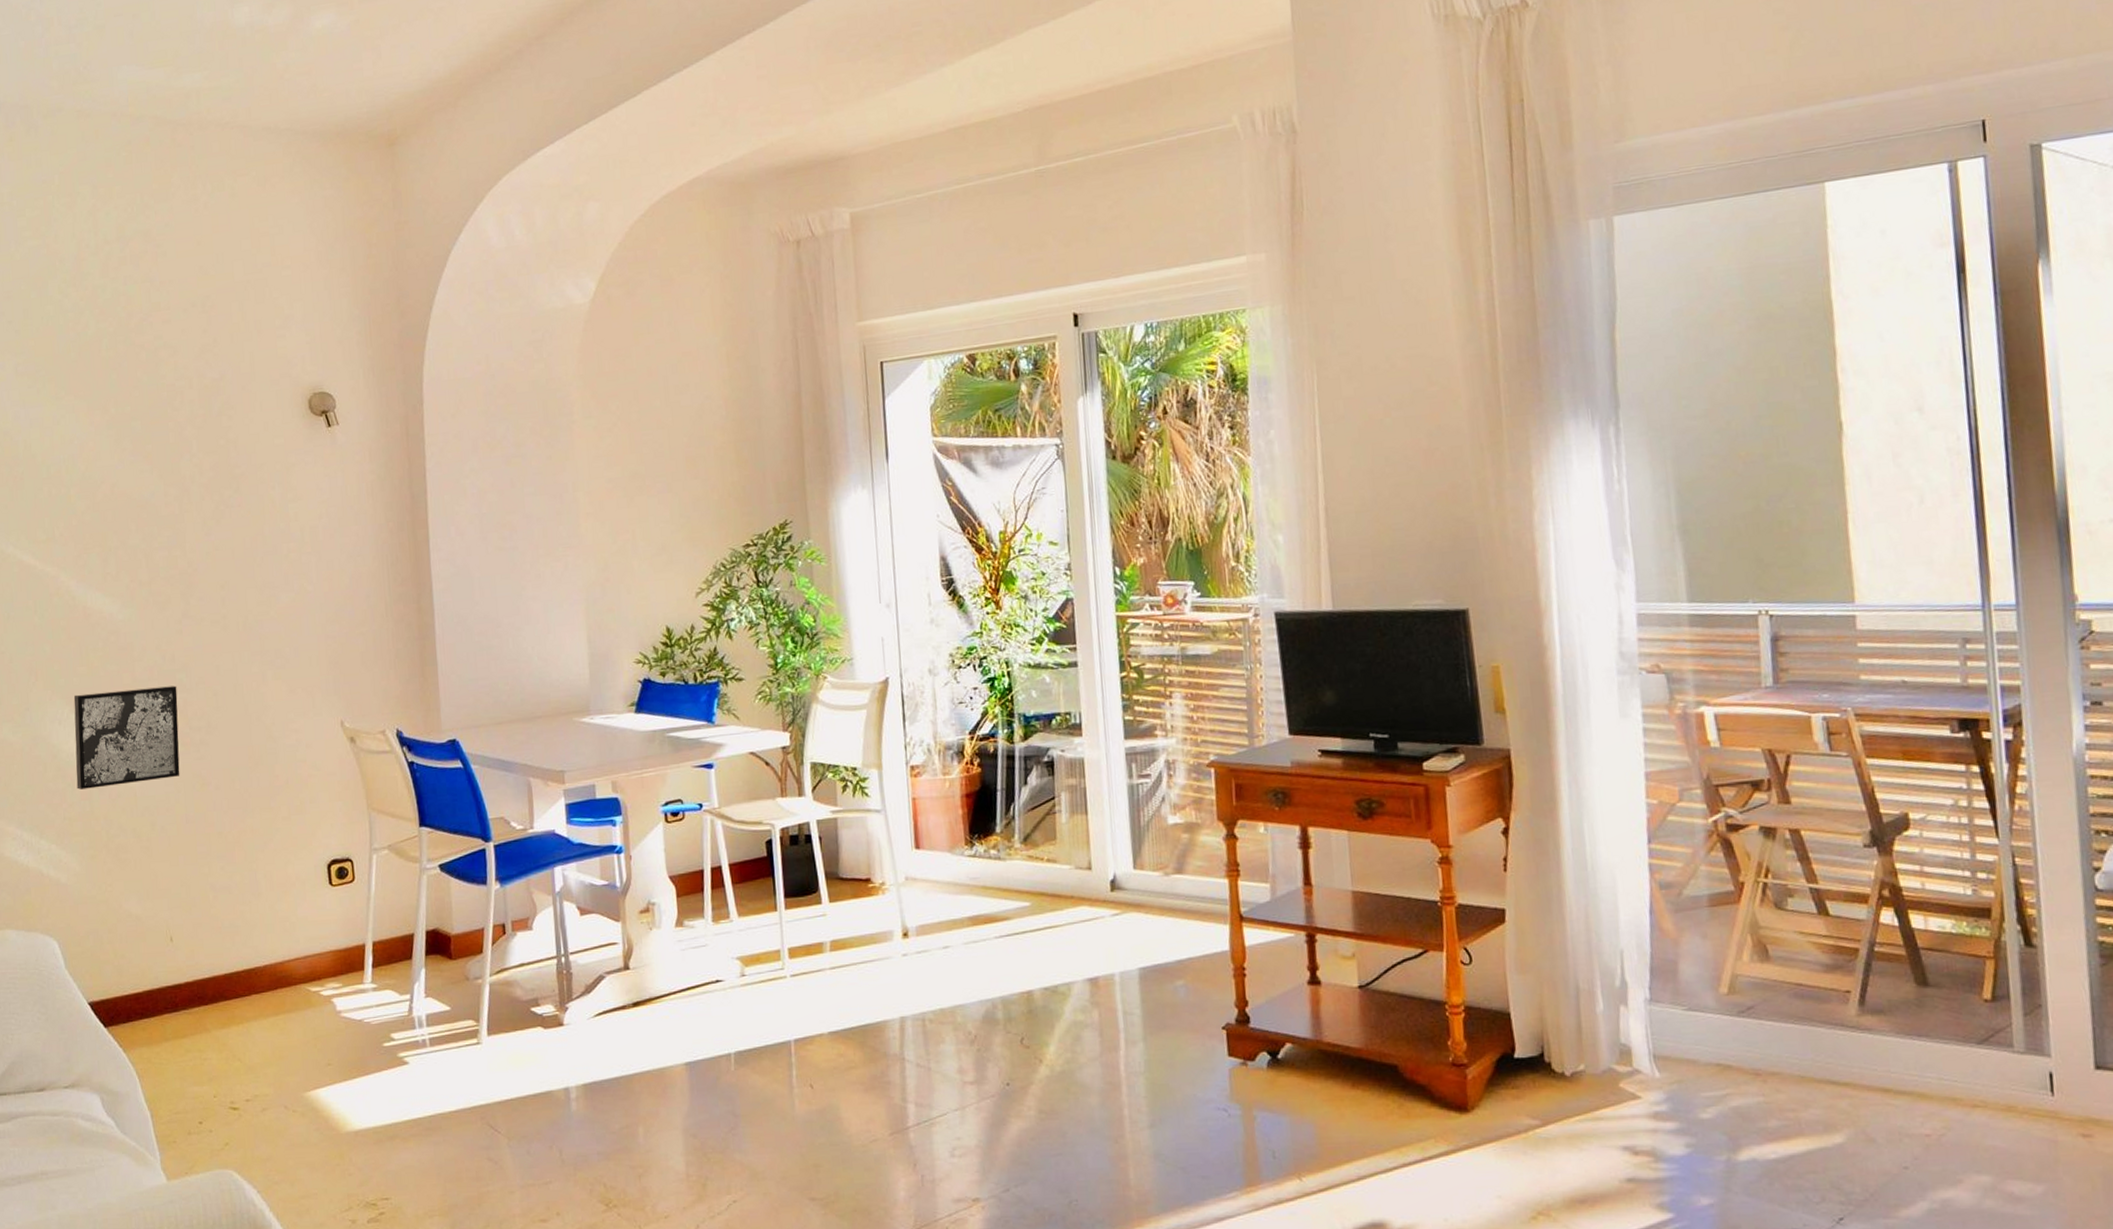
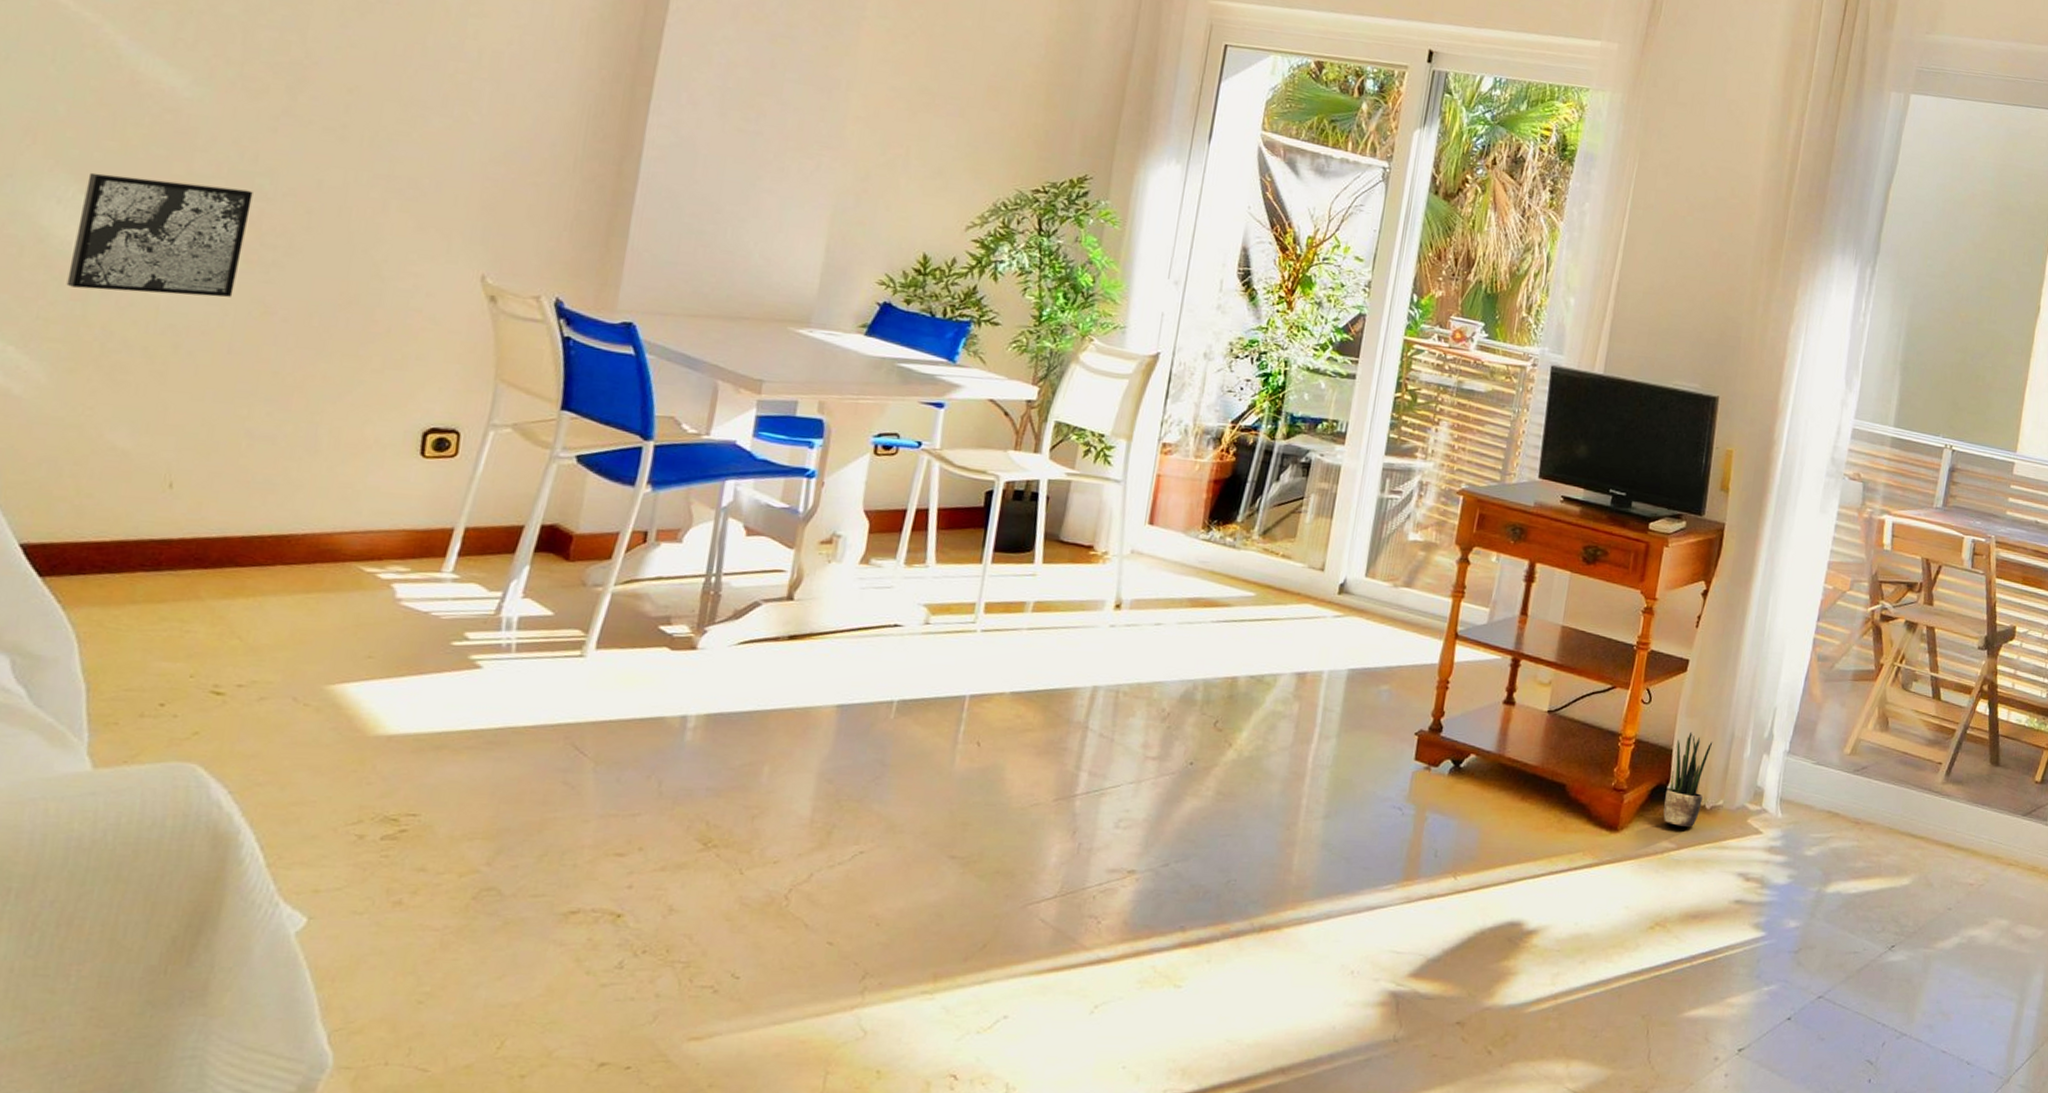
potted plant: none [1513,990,1560,1099] -> present [1663,731,1713,827]

